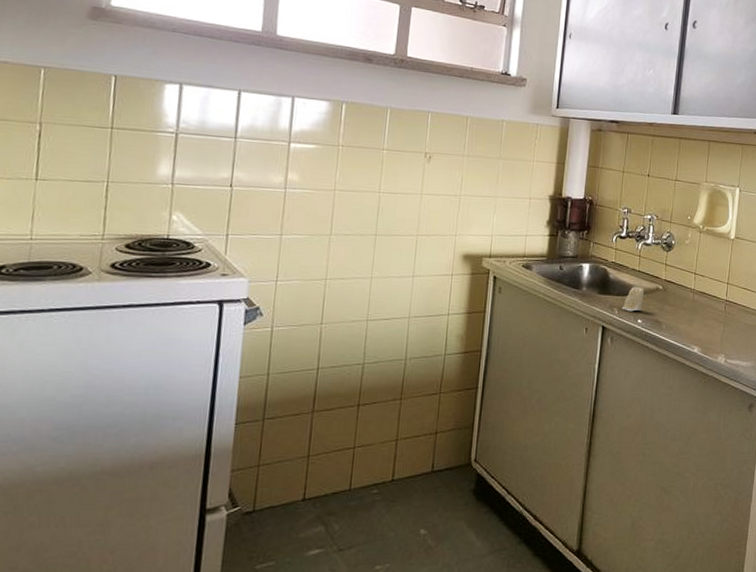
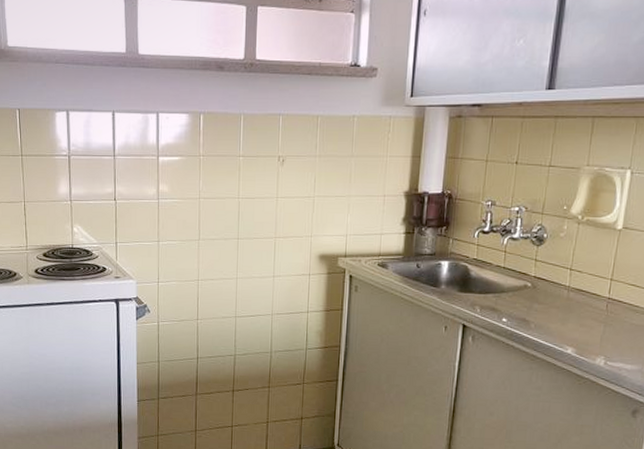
sponge: present [622,286,644,312] -> none [484,283,510,310]

